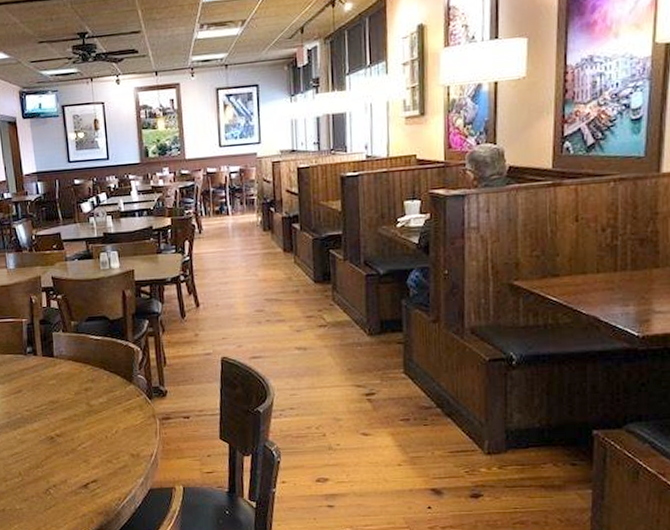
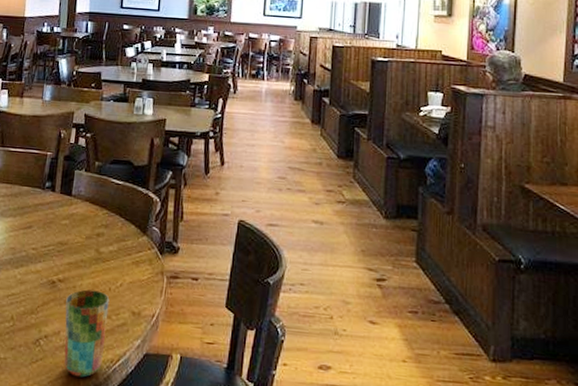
cup: none [67,440,111,516] -> present [64,289,110,378]

